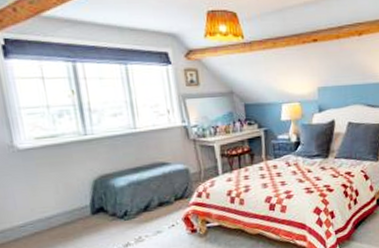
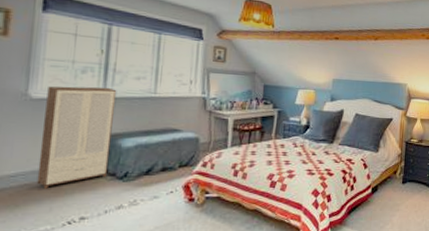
cabinet: none [31,128,108,236] -> present [36,86,117,190]

